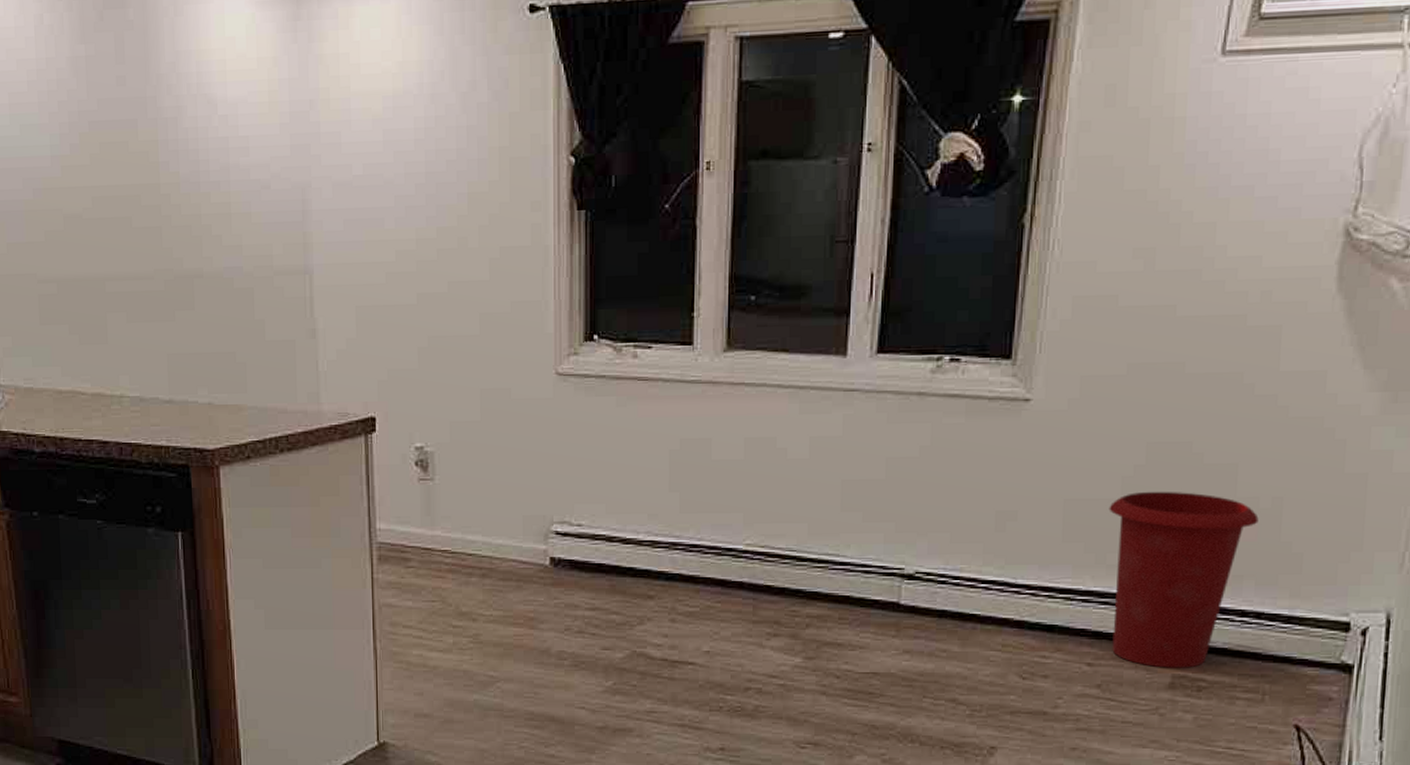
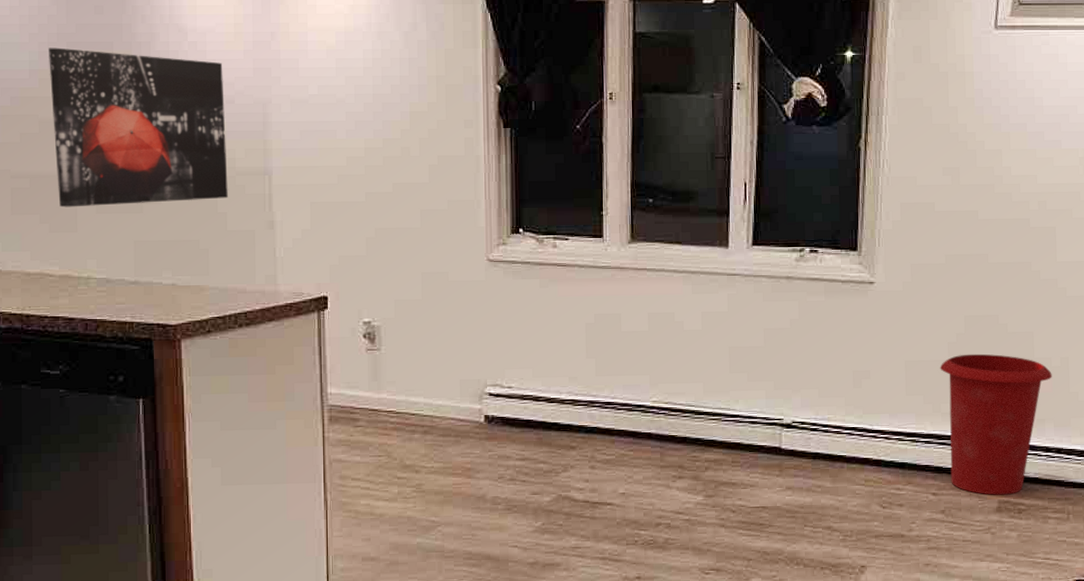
wall art: none [70,128,266,316] -> present [49,47,228,208]

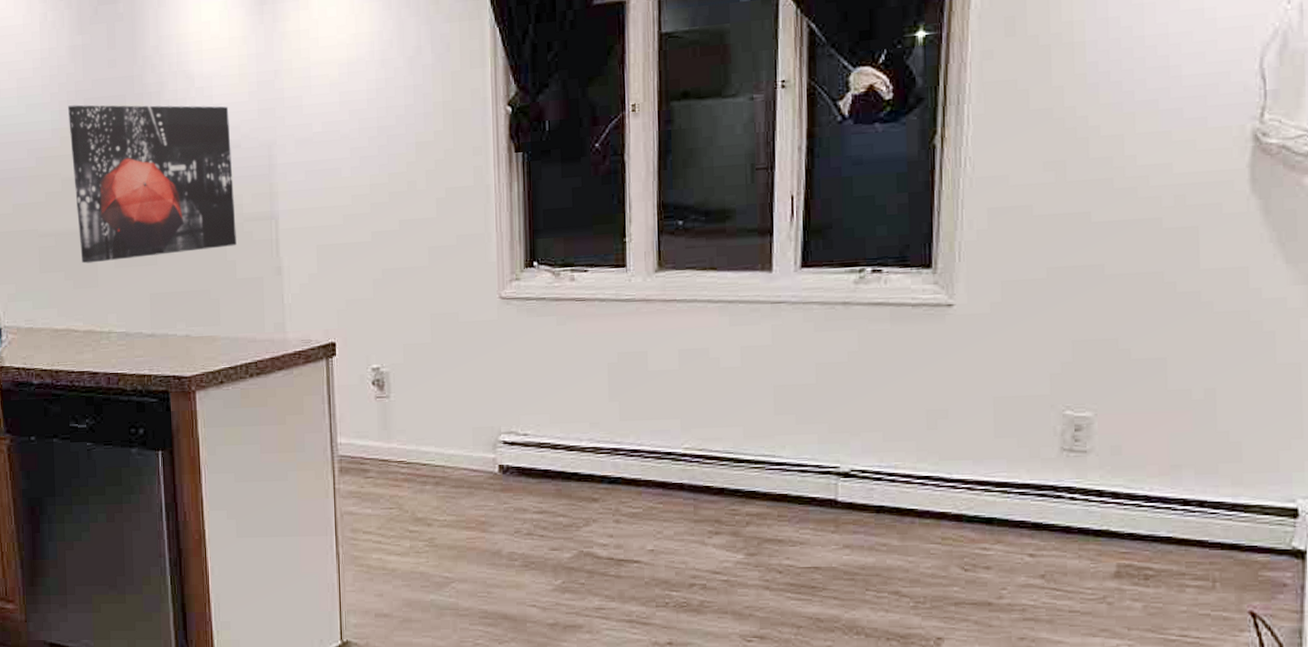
waste bin: present [940,353,1052,495] -> none [1039,386,1192,557]

